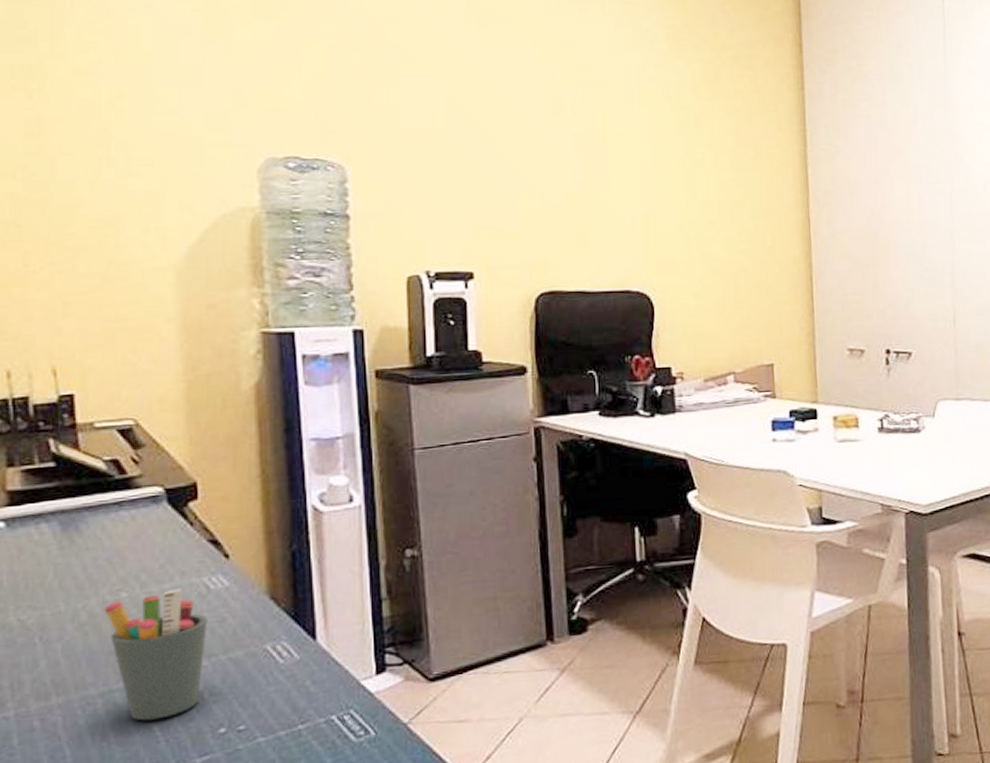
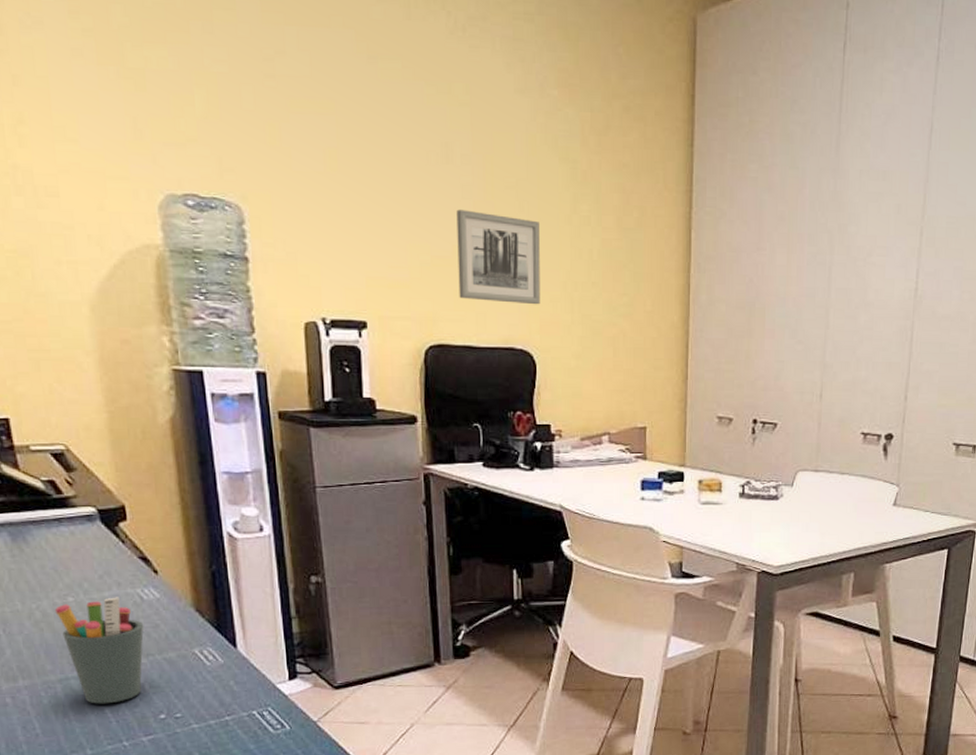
wall art: none [568,158,657,247] -> present [456,209,541,305]

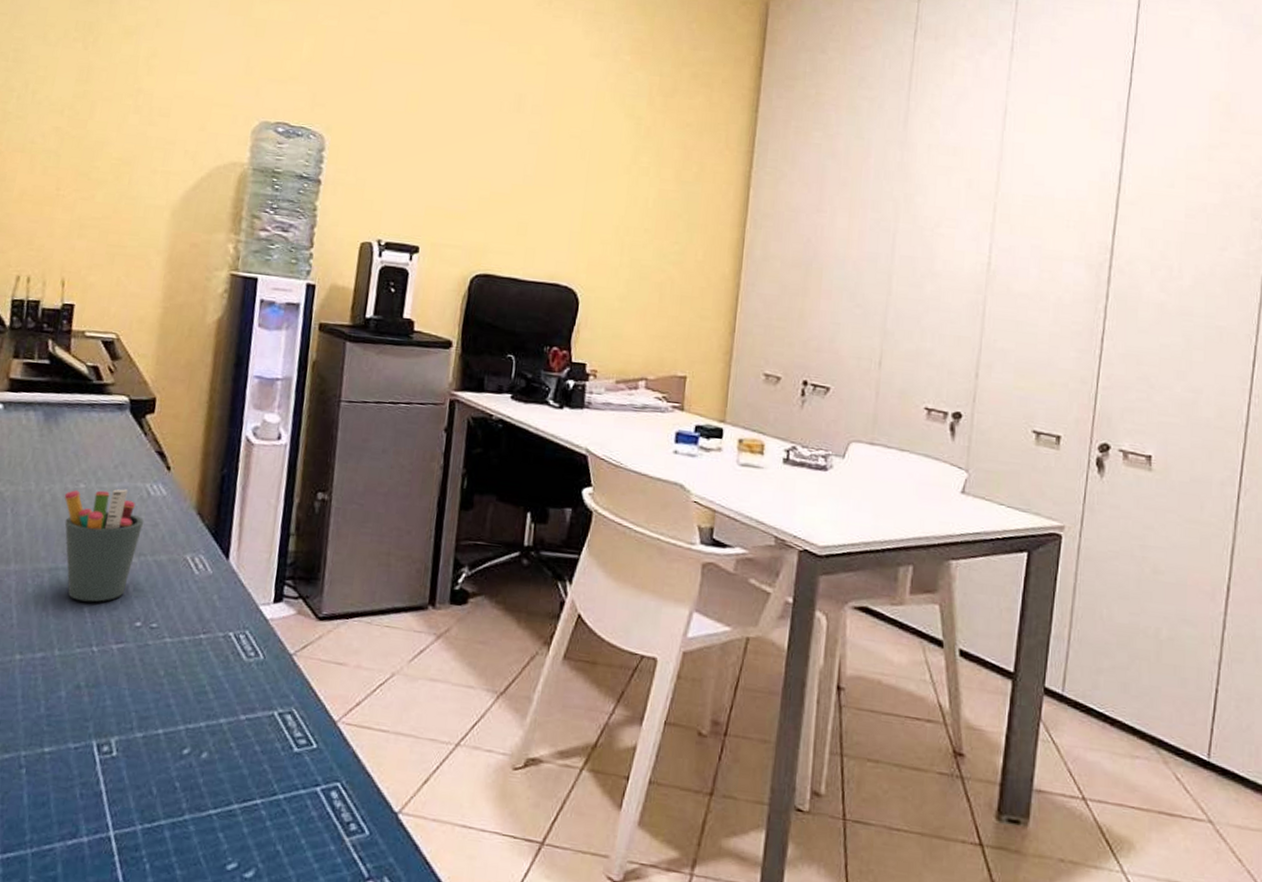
wall art: present [456,209,541,305] -> none [511,152,599,246]

